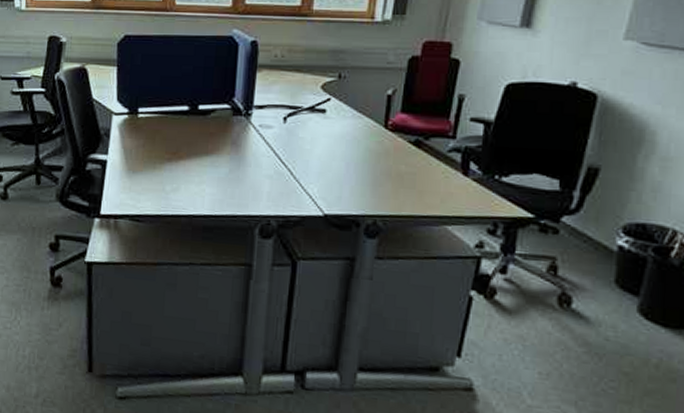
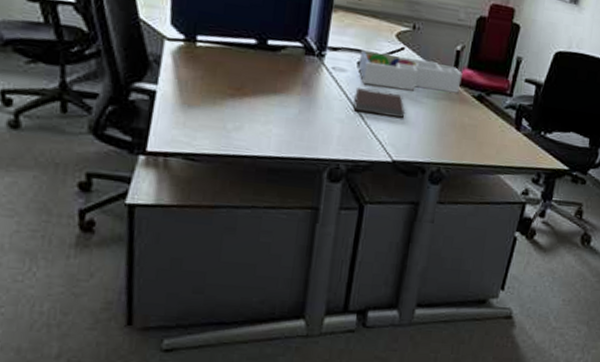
notebook: none [281,142,334,170] -> present [353,86,405,118]
desk organizer: none [284,105,395,142] -> present [358,50,462,93]

